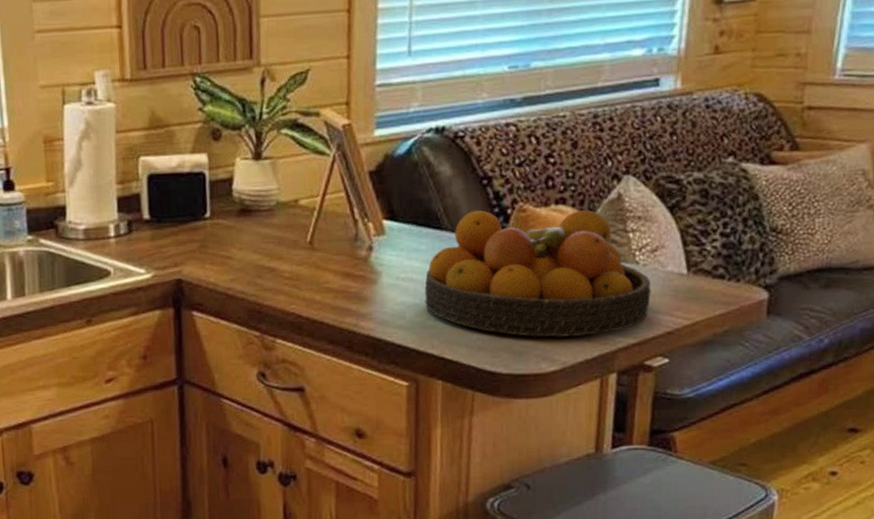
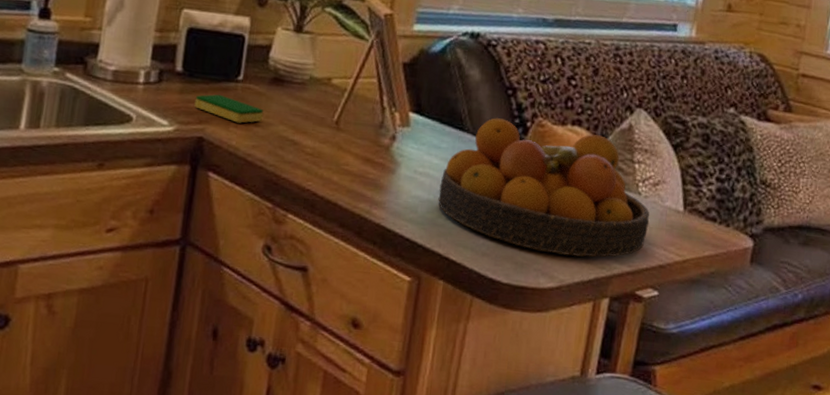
dish sponge: none [167,234,237,260] -> present [194,94,264,124]

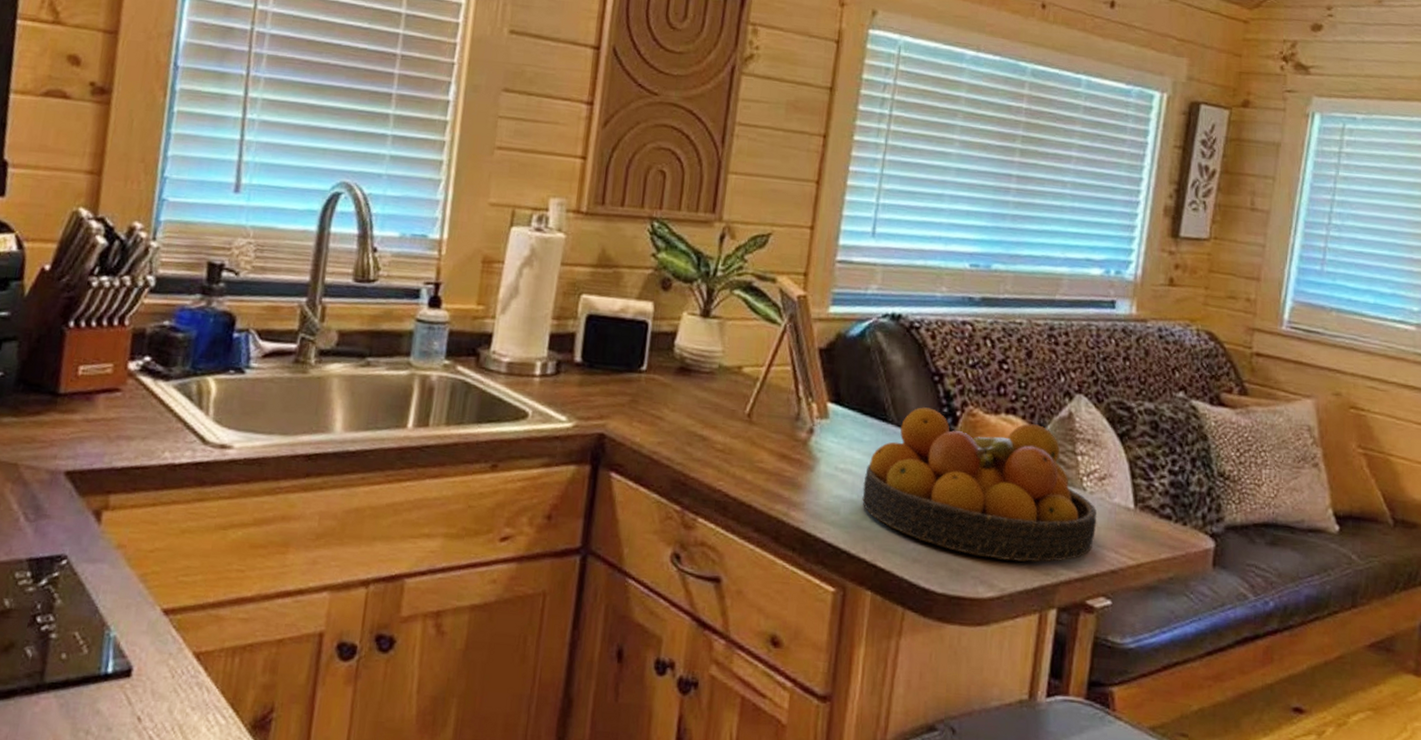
dish sponge: present [194,94,264,124] -> none [594,386,670,418]

